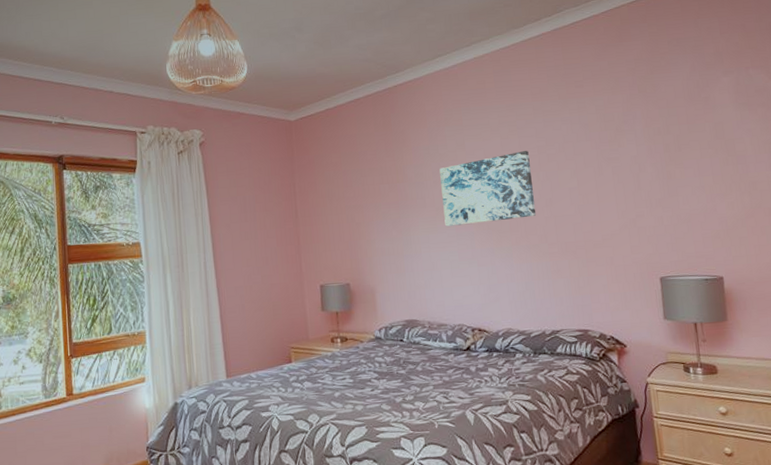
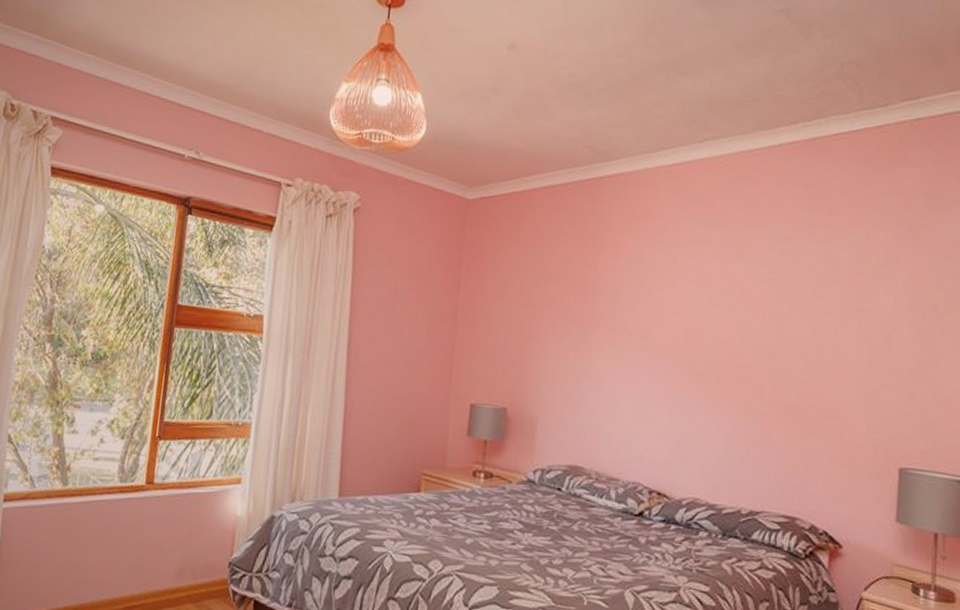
wall art: present [439,151,537,227] -> none [636,281,756,365]

